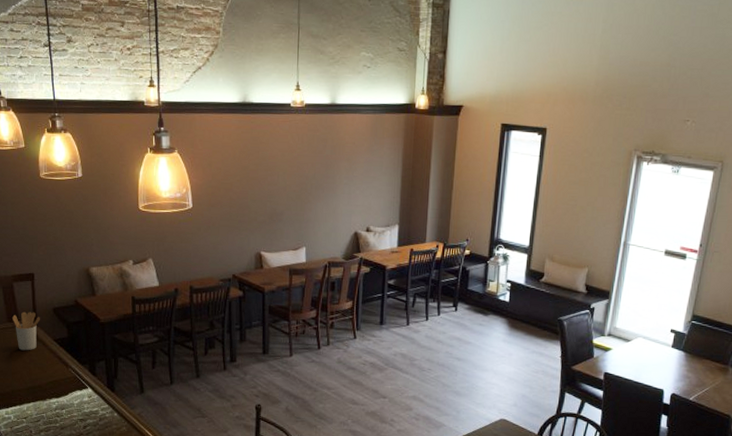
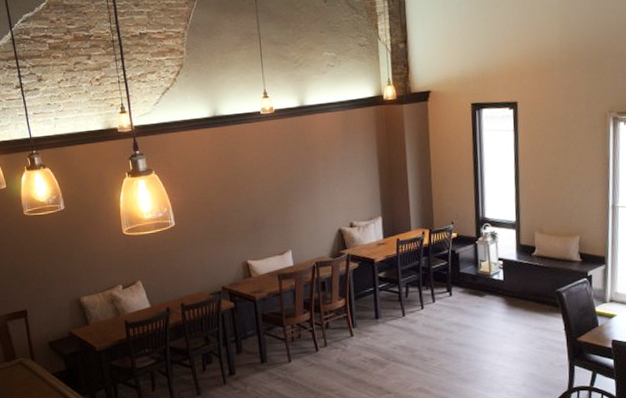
utensil holder: present [12,311,40,351] -> none [9,348,37,389]

